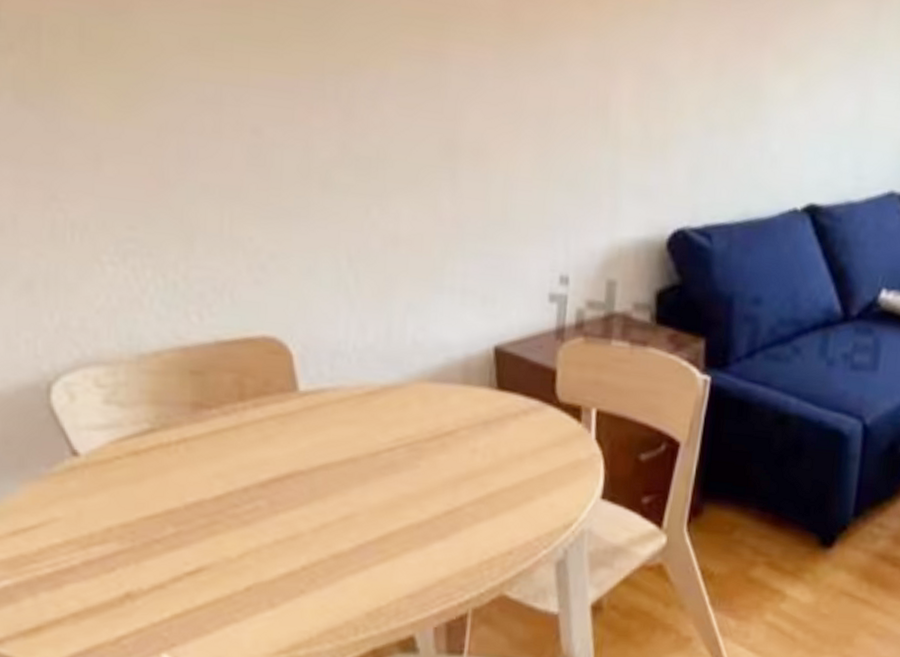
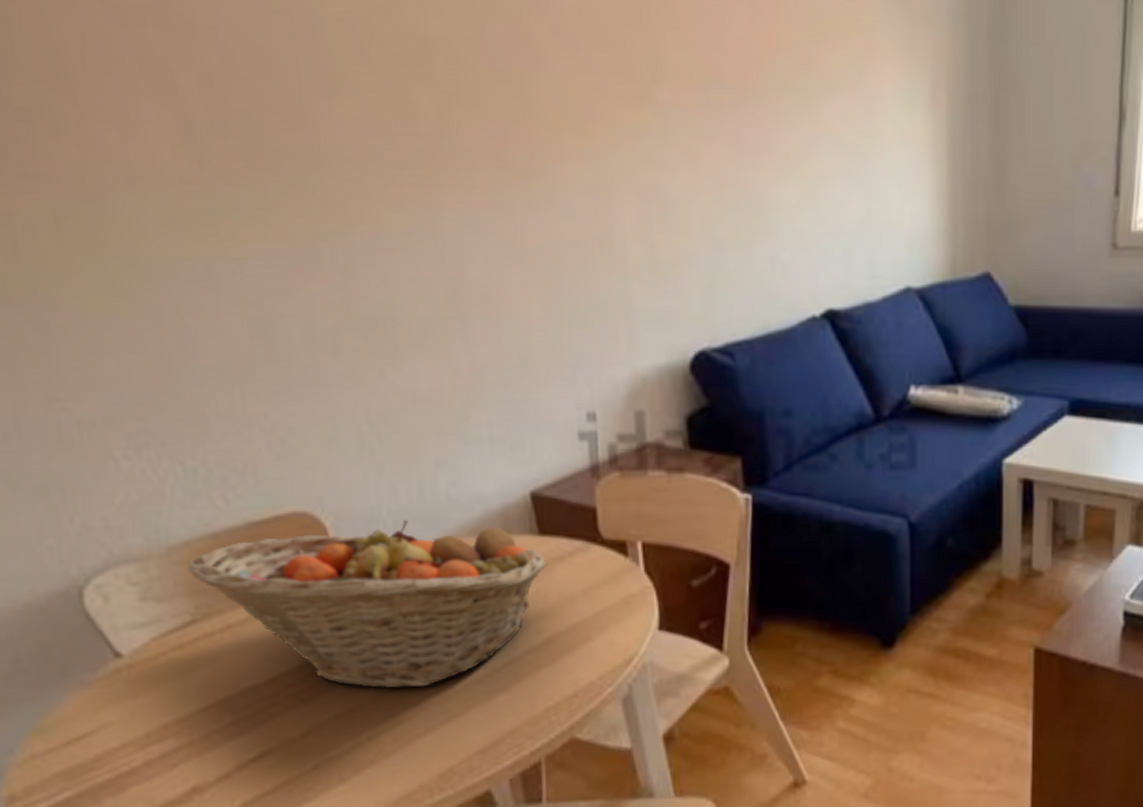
fruit basket: none [154,358,501,525] -> present [187,520,547,689]

